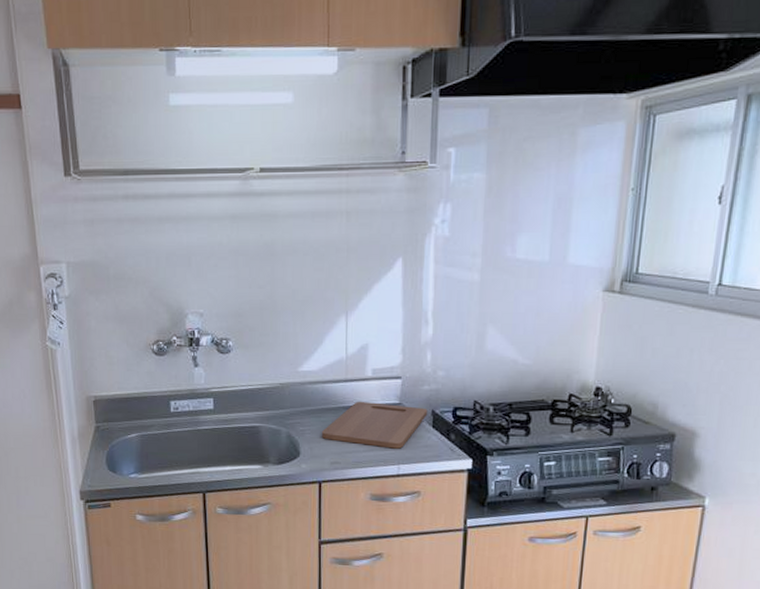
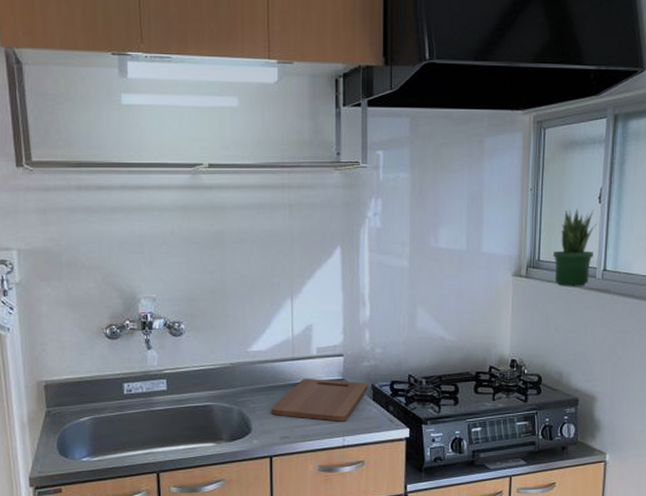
planter: none [654,211,714,305] -> present [552,208,596,287]

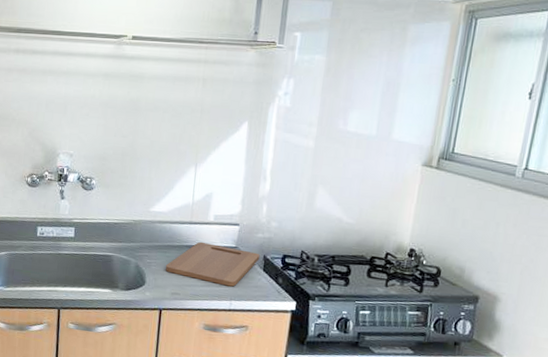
planter: present [552,208,596,287] -> none [467,103,523,184]

